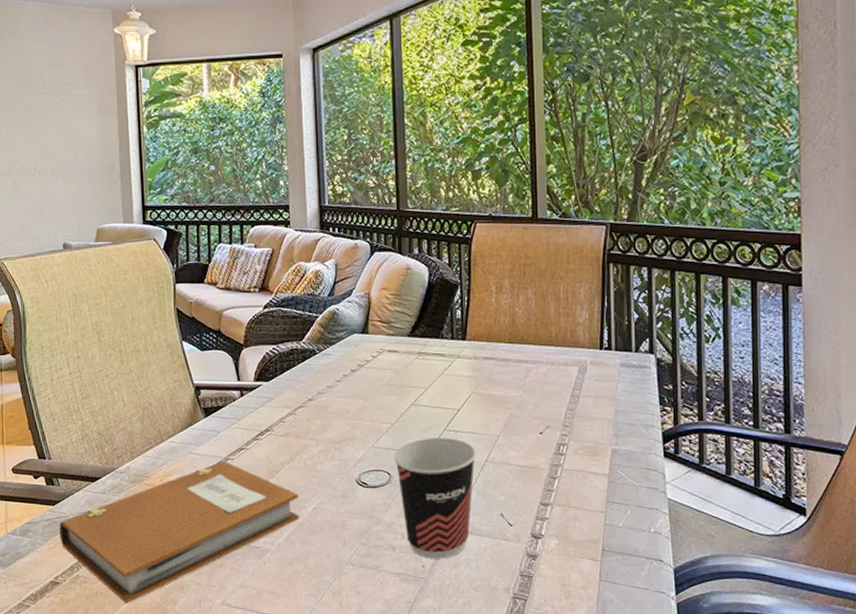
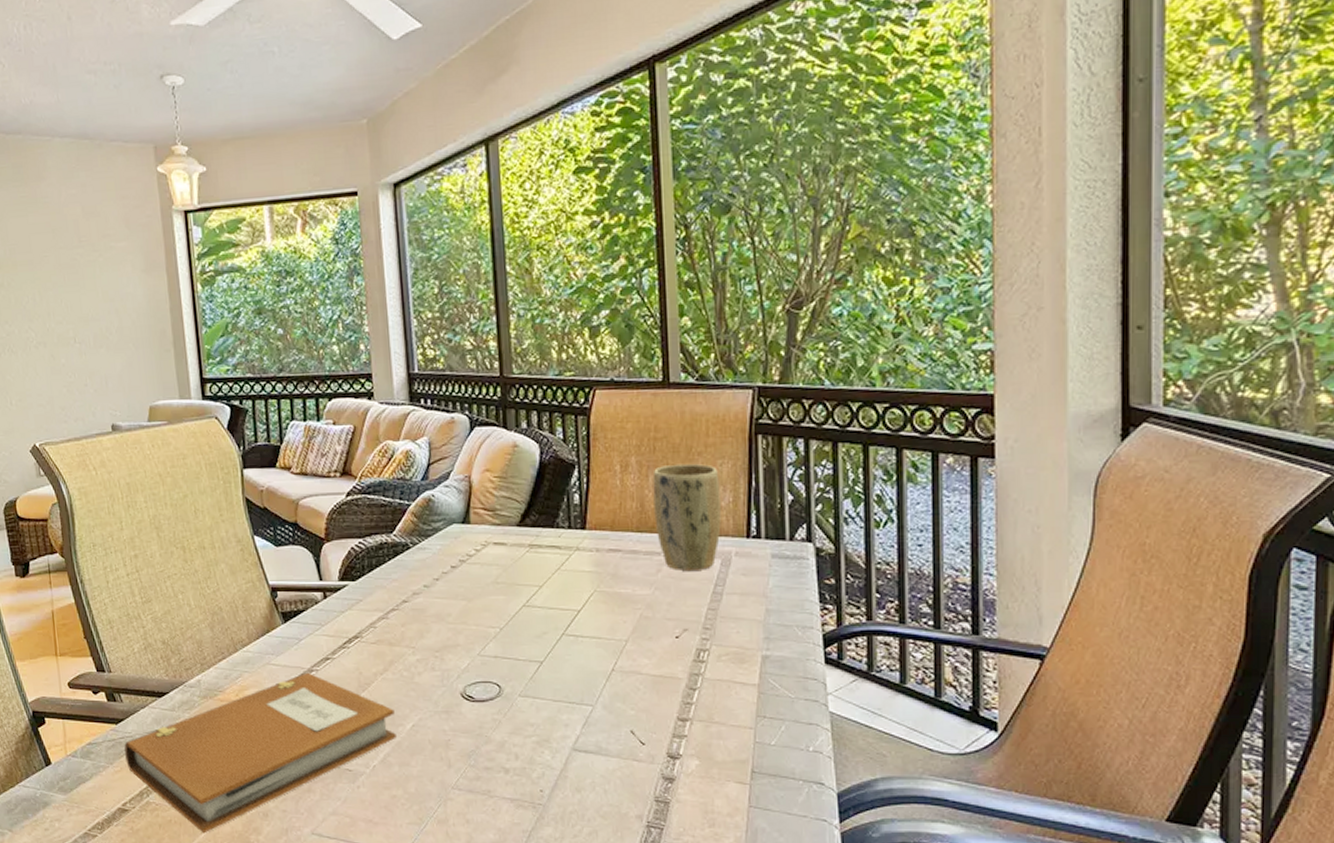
cup: present [393,438,477,559] -> none [503,644,601,783]
plant pot: none [522,286,579,376] -> present [652,463,721,570]

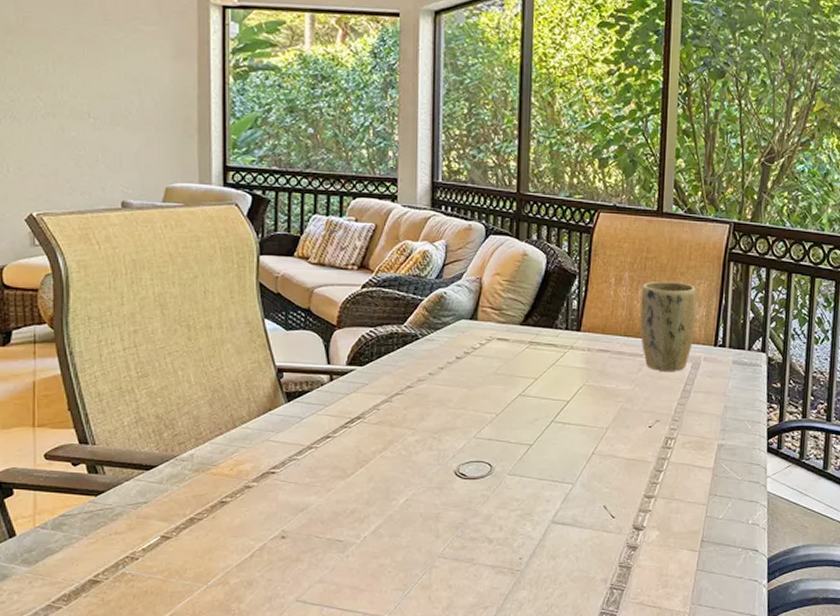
notebook: present [124,672,396,834] -> none [103,449,390,603]

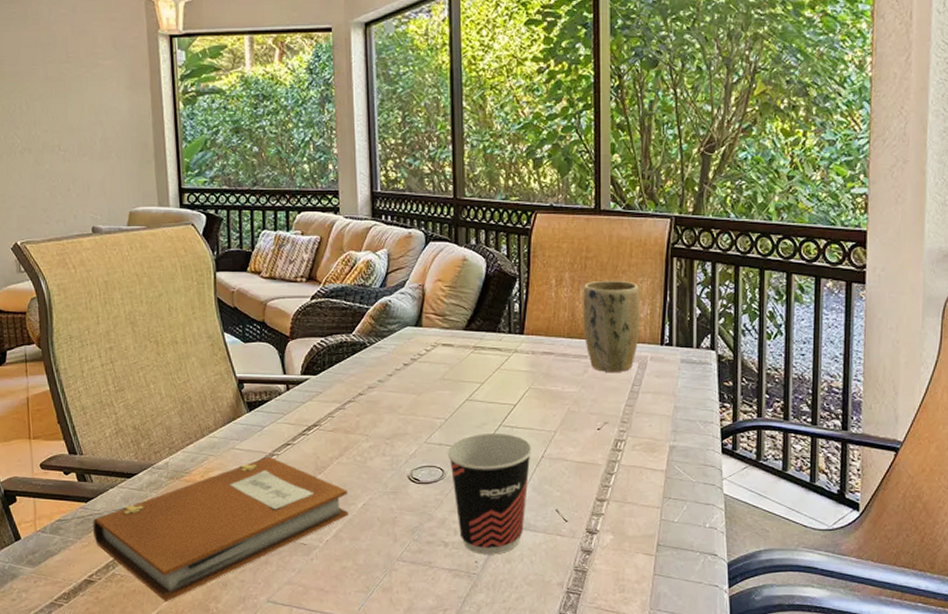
notebook: none [103,449,390,603] -> present [93,456,348,602]
cup: none [496,429,584,551] -> present [447,434,533,555]

